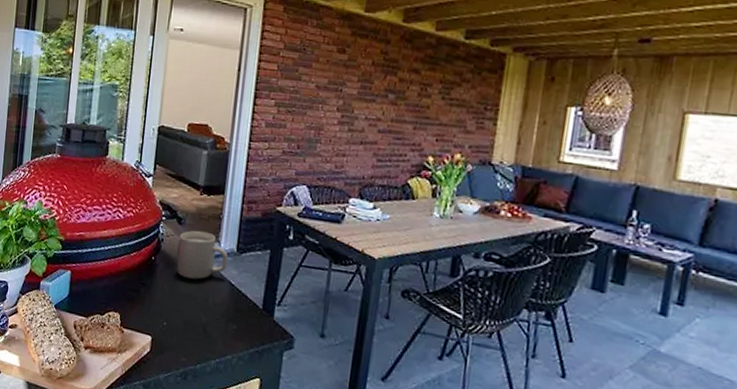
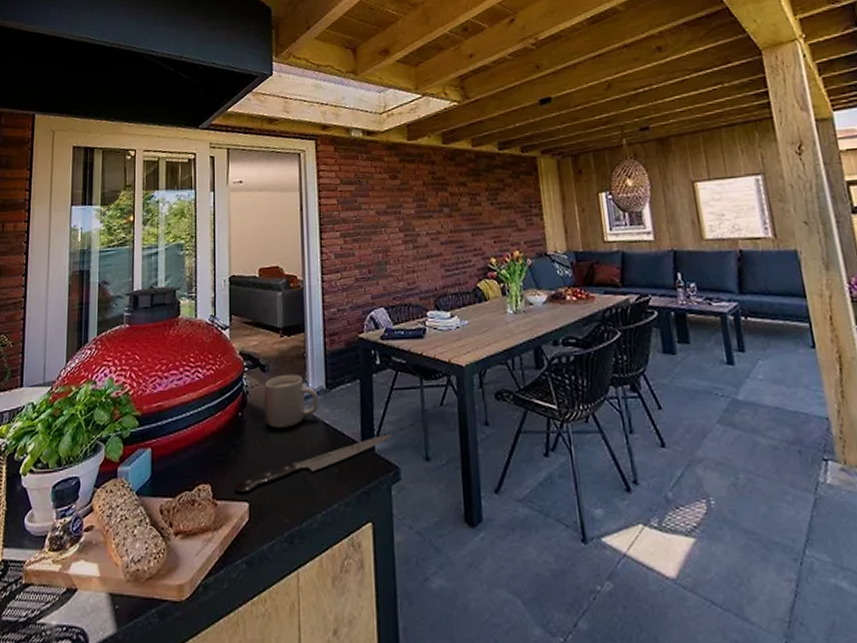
kitchen knife: none [140,305,294,328] -> present [234,434,393,494]

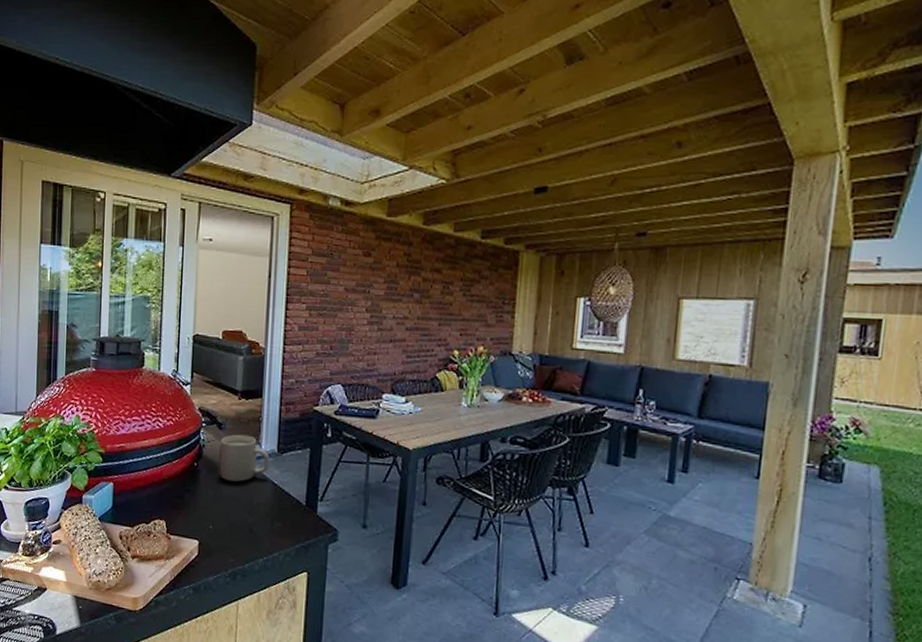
kitchen knife: present [234,434,393,494] -> none [186,500,336,533]

